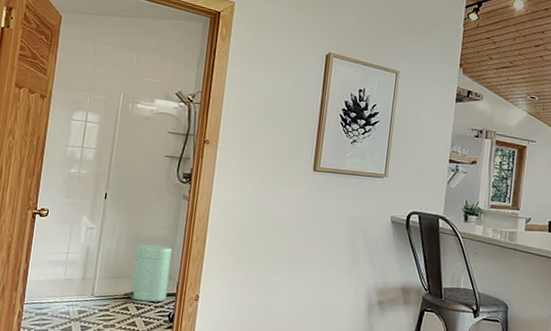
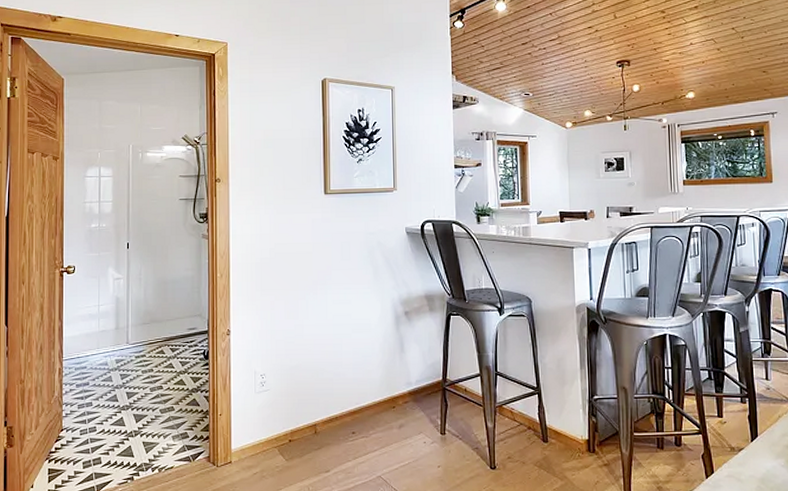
trash can: present [123,244,173,302] -> none [157,286,199,342]

